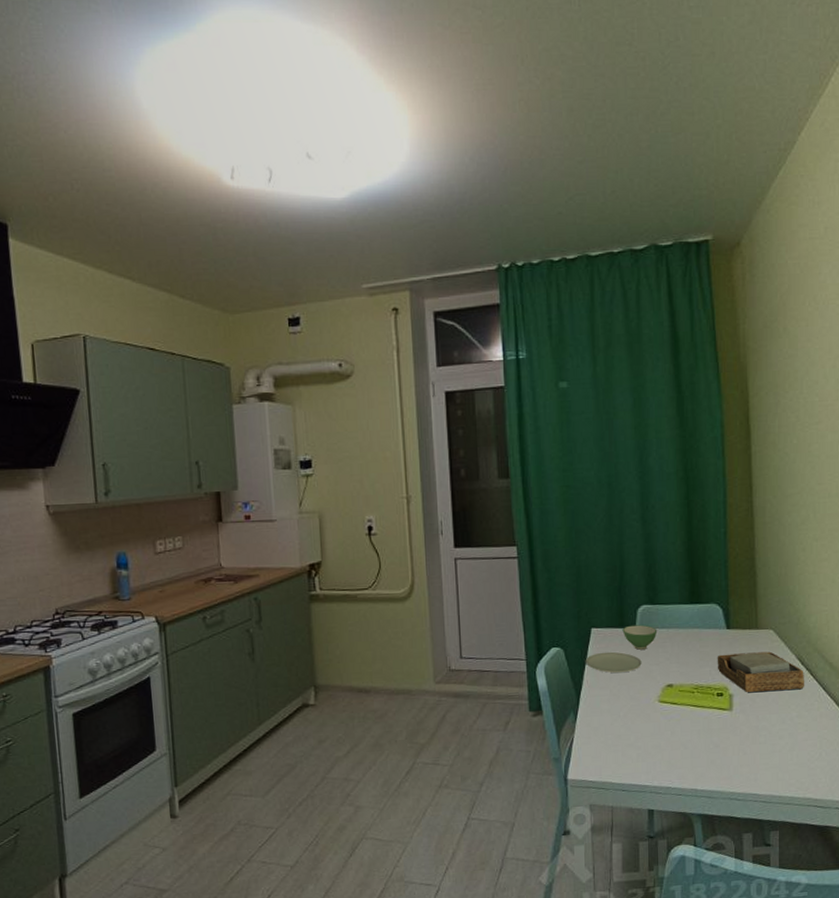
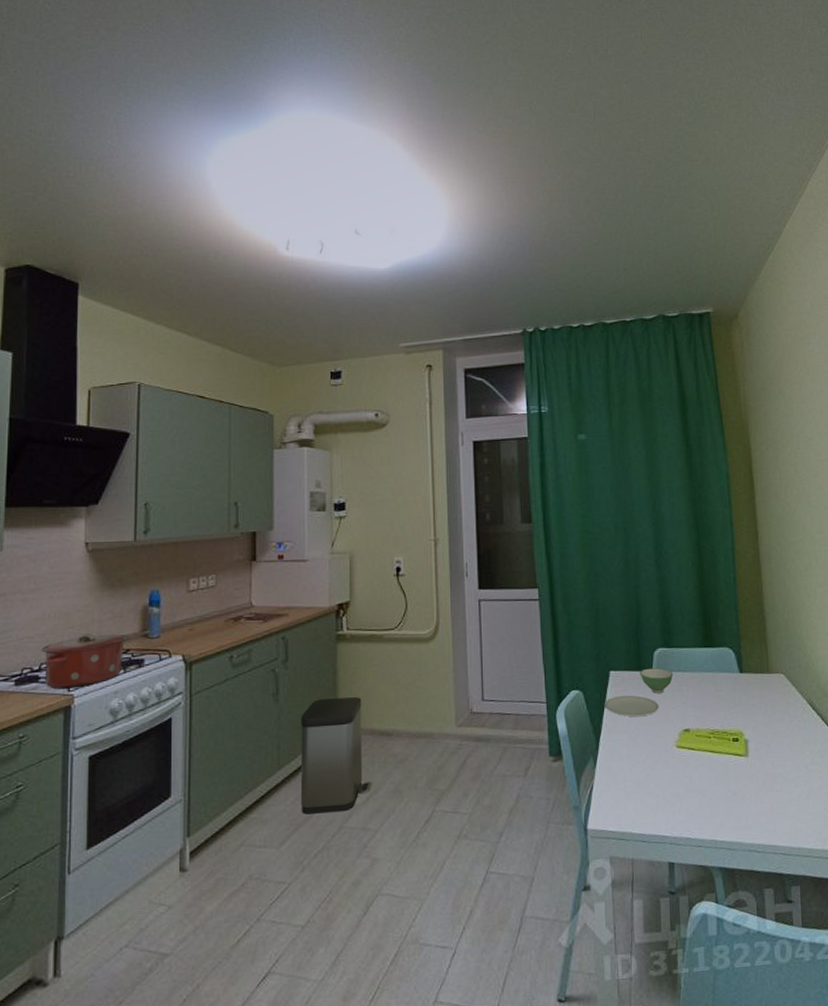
casserole: none [13,596,99,651] -> present [40,633,128,689]
pedal bin: none [278,655,353,766] -> present [301,696,372,815]
napkin holder: present [717,651,805,693] -> none [731,696,818,739]

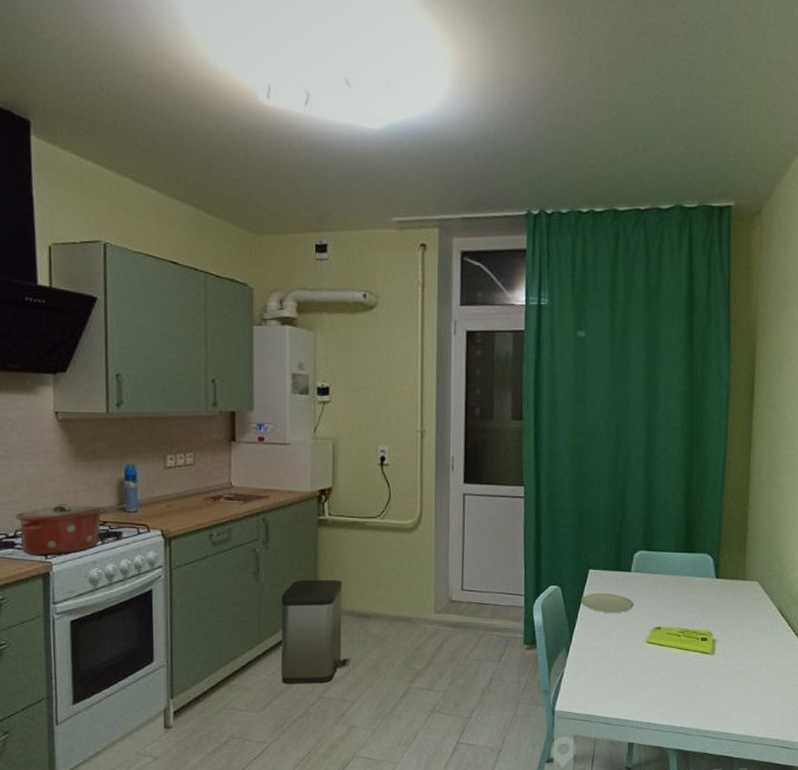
bowl: present [639,668,674,693] -> none [618,569,651,593]

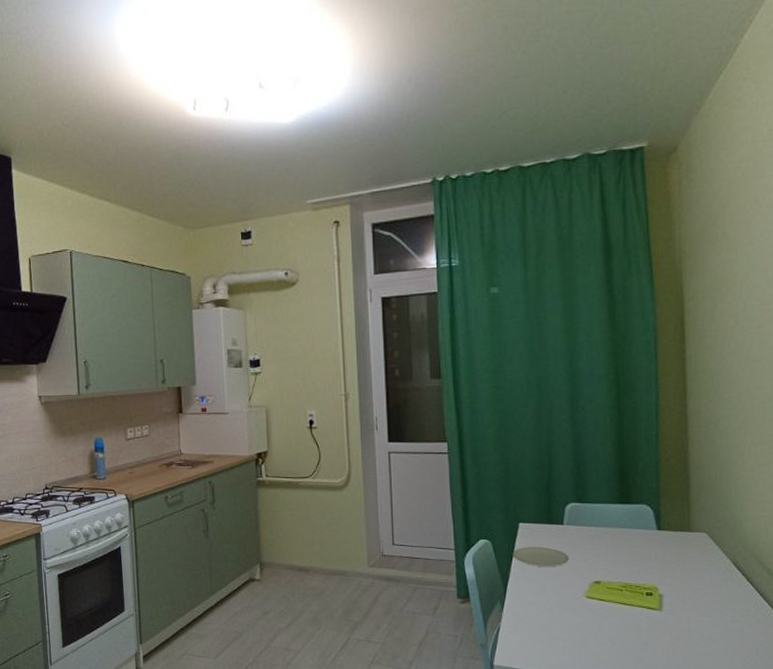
casserole: present [15,503,104,556] -> none [12,474,80,519]
pedal bin: present [281,579,351,684] -> none [229,536,293,633]

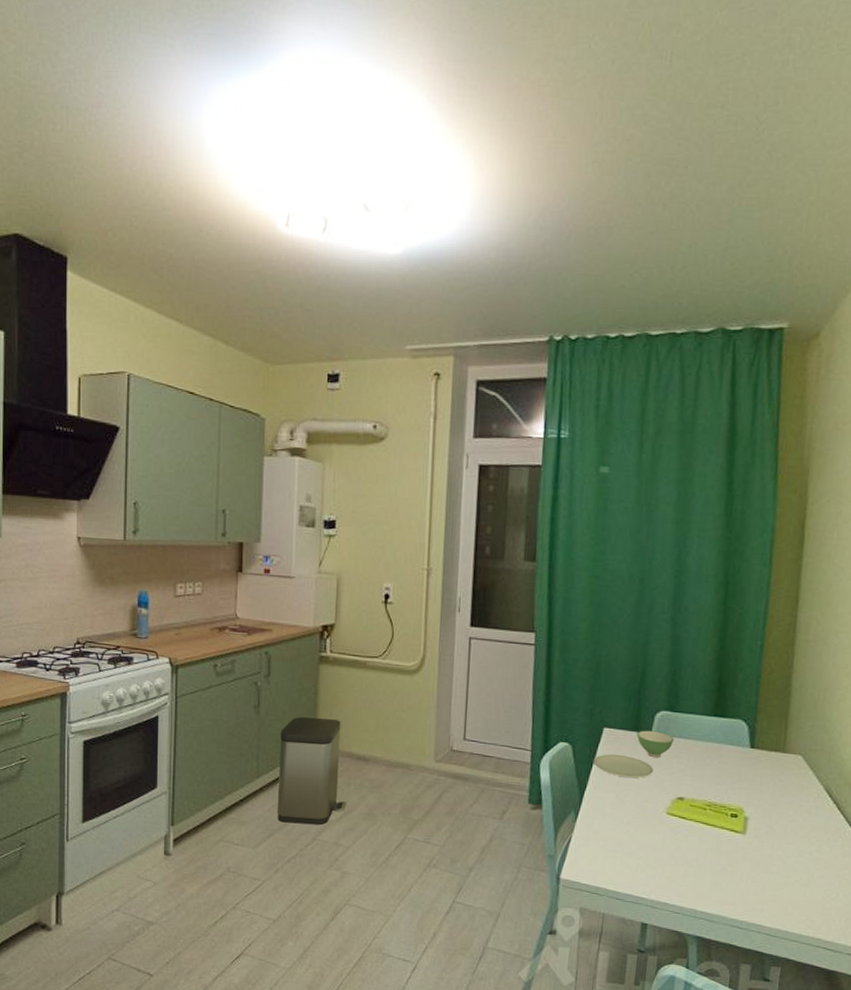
pedal bin: none [229,536,293,633] -> present [278,717,347,825]
bowl: none [550,522,586,546] -> present [636,730,675,757]

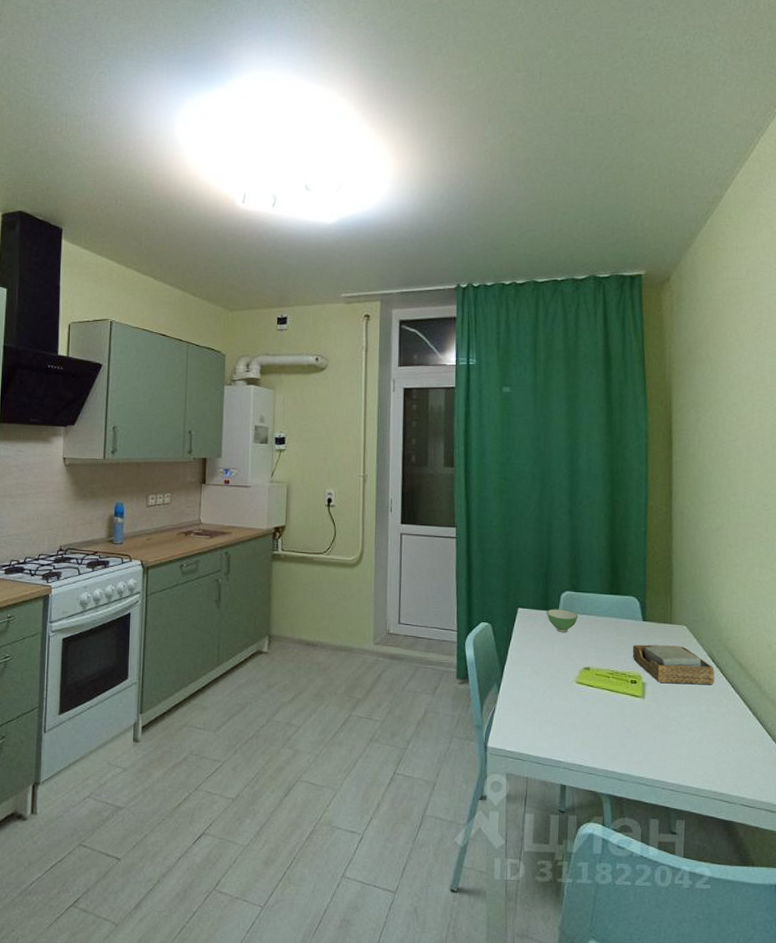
pedal bin: present [278,717,347,825] -> none [236,609,297,707]
plate: present [593,753,654,778] -> none [510,631,562,652]
napkin holder: none [734,774,831,823] -> present [632,644,715,685]

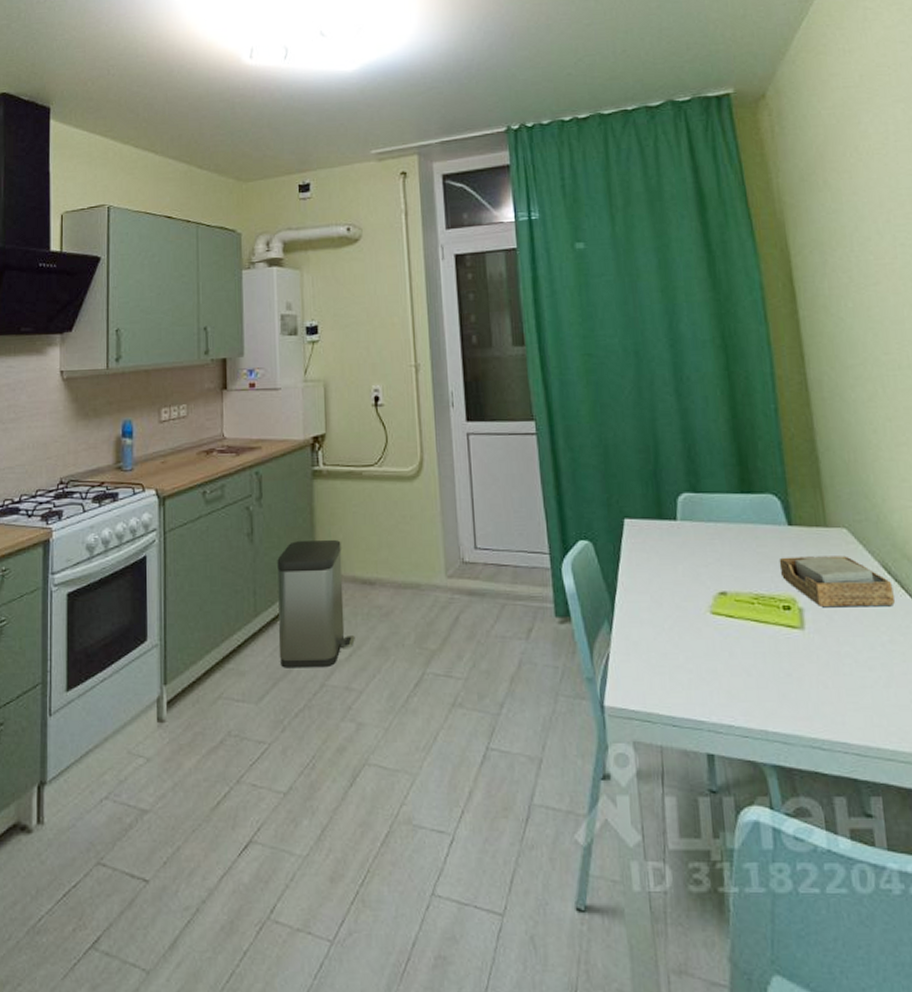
pedal bin: none [236,609,297,707] -> present [277,539,355,668]
bowl: present [546,609,579,632] -> none [661,516,703,547]

